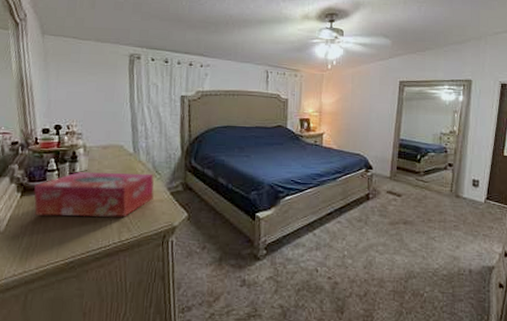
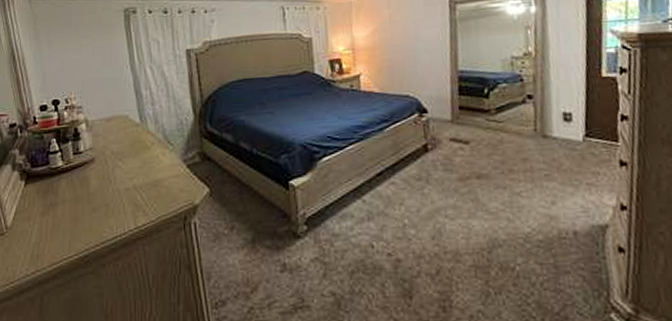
tissue box: present [33,171,154,217] -> none [37,145,168,205]

